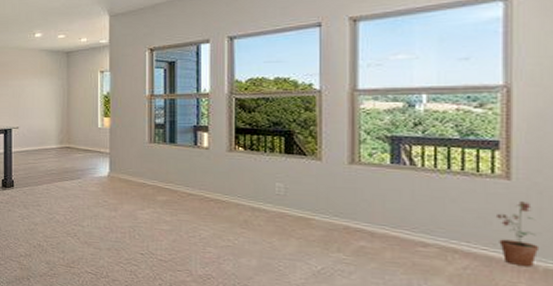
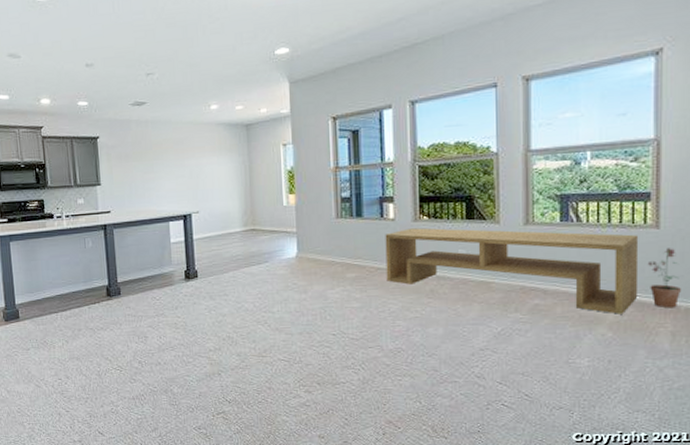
bench: none [198,158,485,267] -> present [385,228,639,314]

